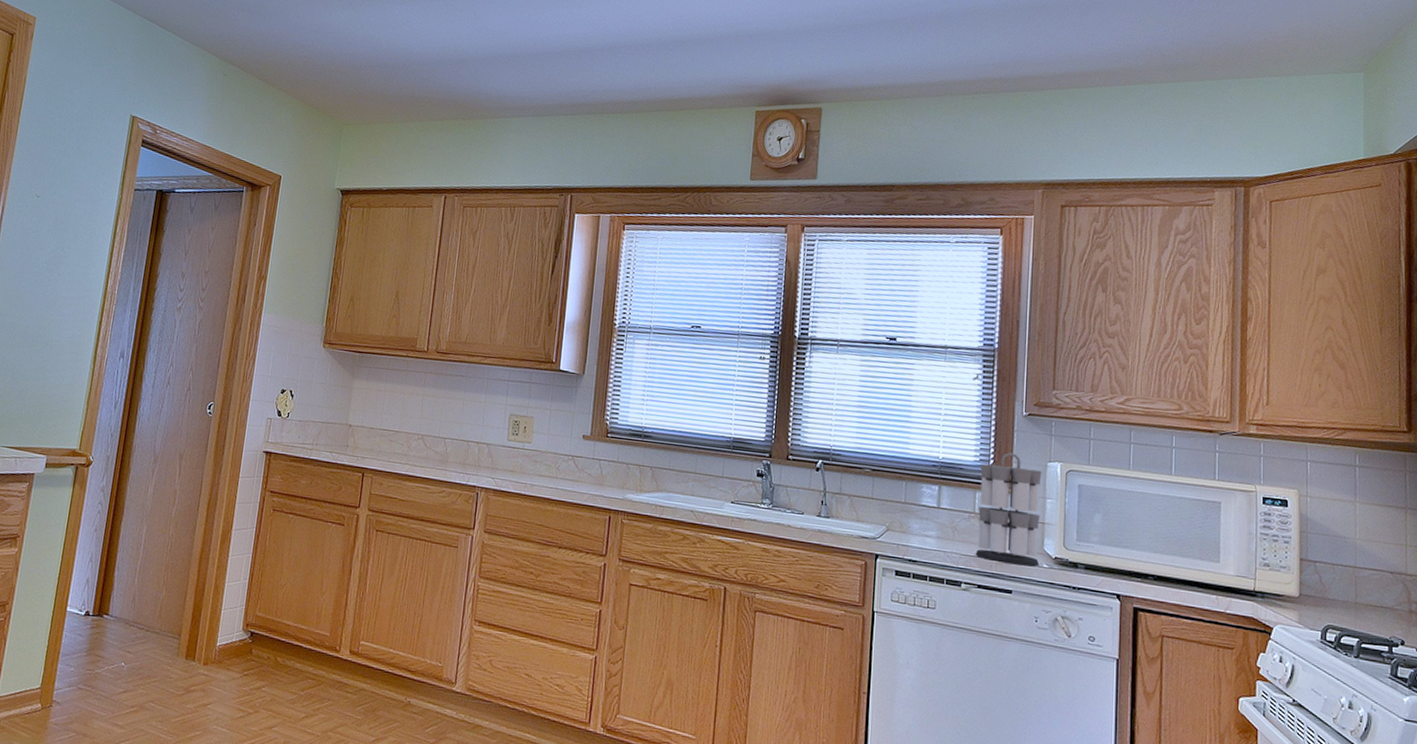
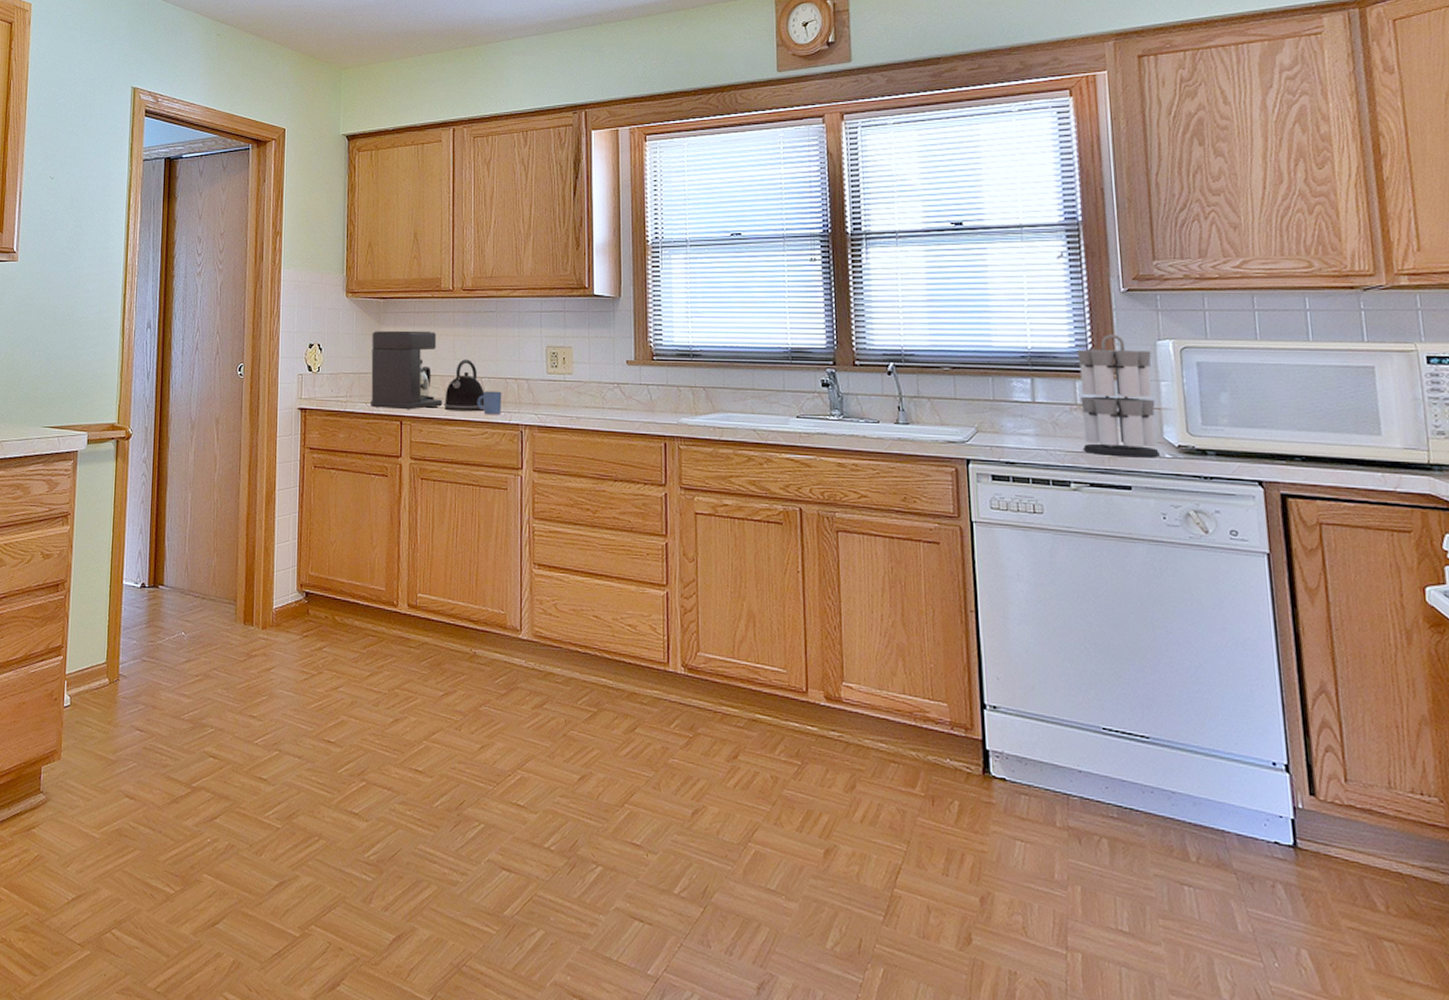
coffee maker: none [335,383,406,464] -> present [371,330,443,410]
kettle: none [406,419,446,471] -> present [443,359,485,412]
mug: none [438,451,463,476] -> present [477,391,502,415]

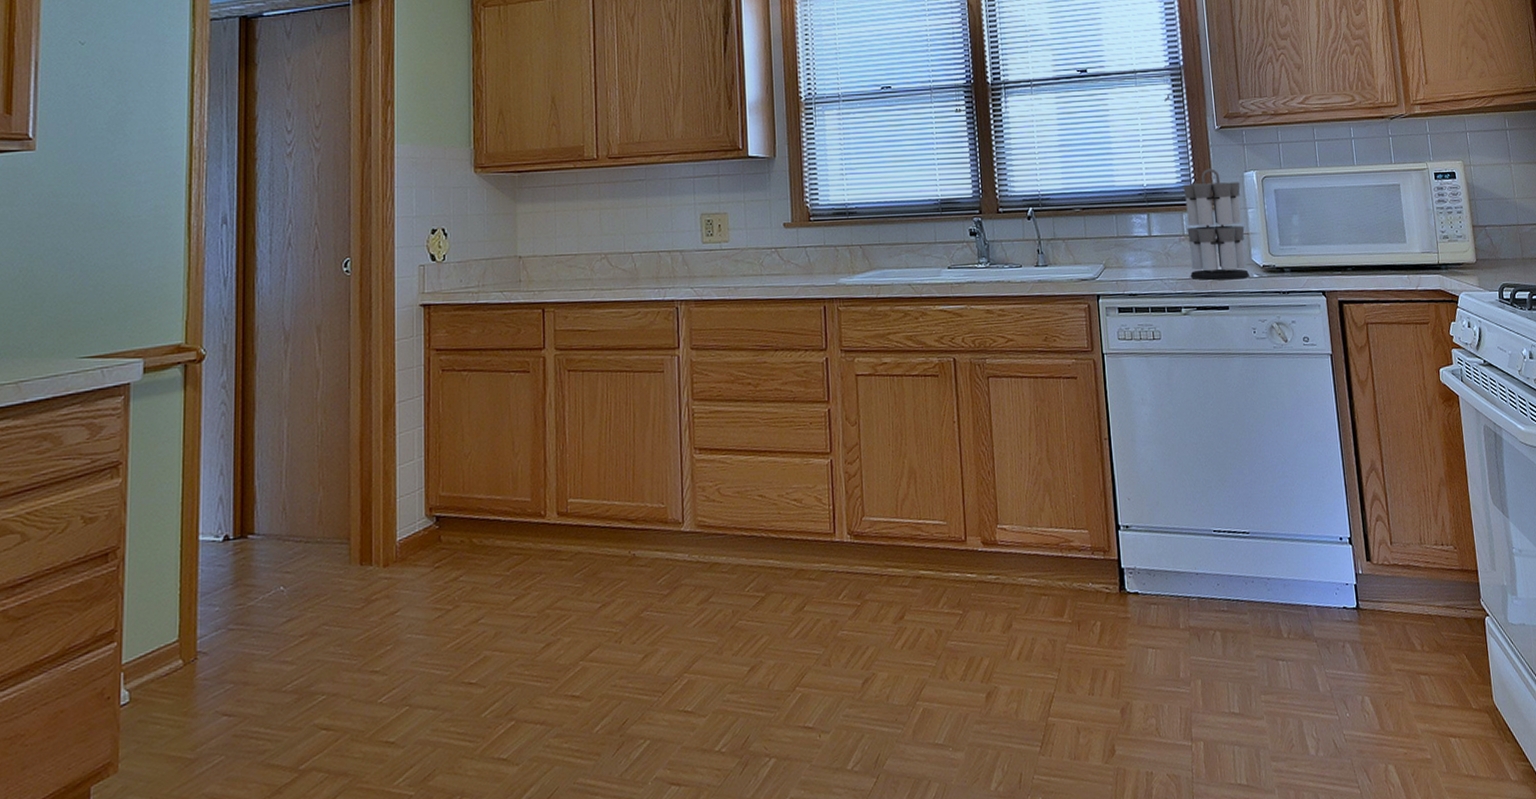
coffee maker: present [371,330,443,410] -> none [506,205,590,297]
kettle: present [443,359,485,412] -> none [590,234,637,293]
mug: present [477,391,502,415] -> none [627,266,655,293]

